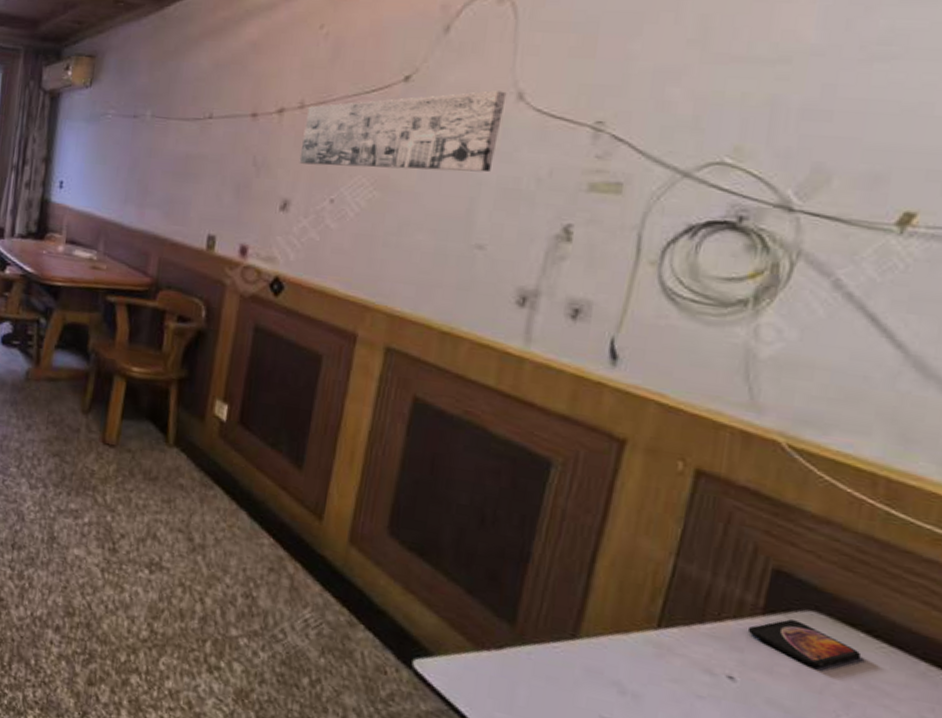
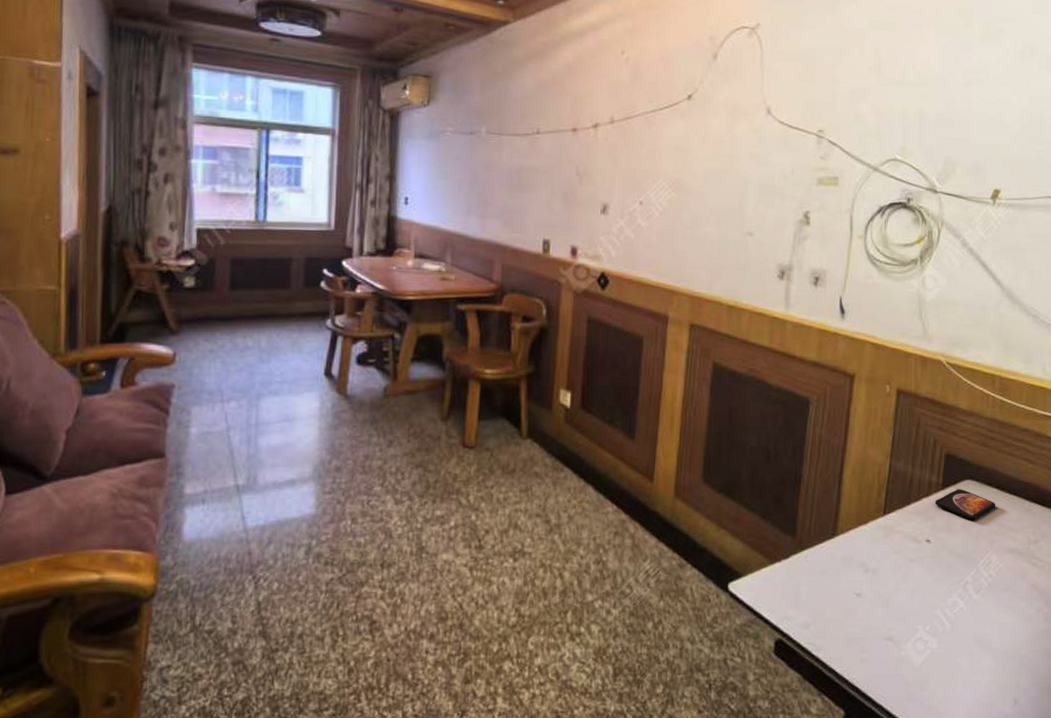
wall art: present [299,91,507,173] -> none [613,107,759,173]

